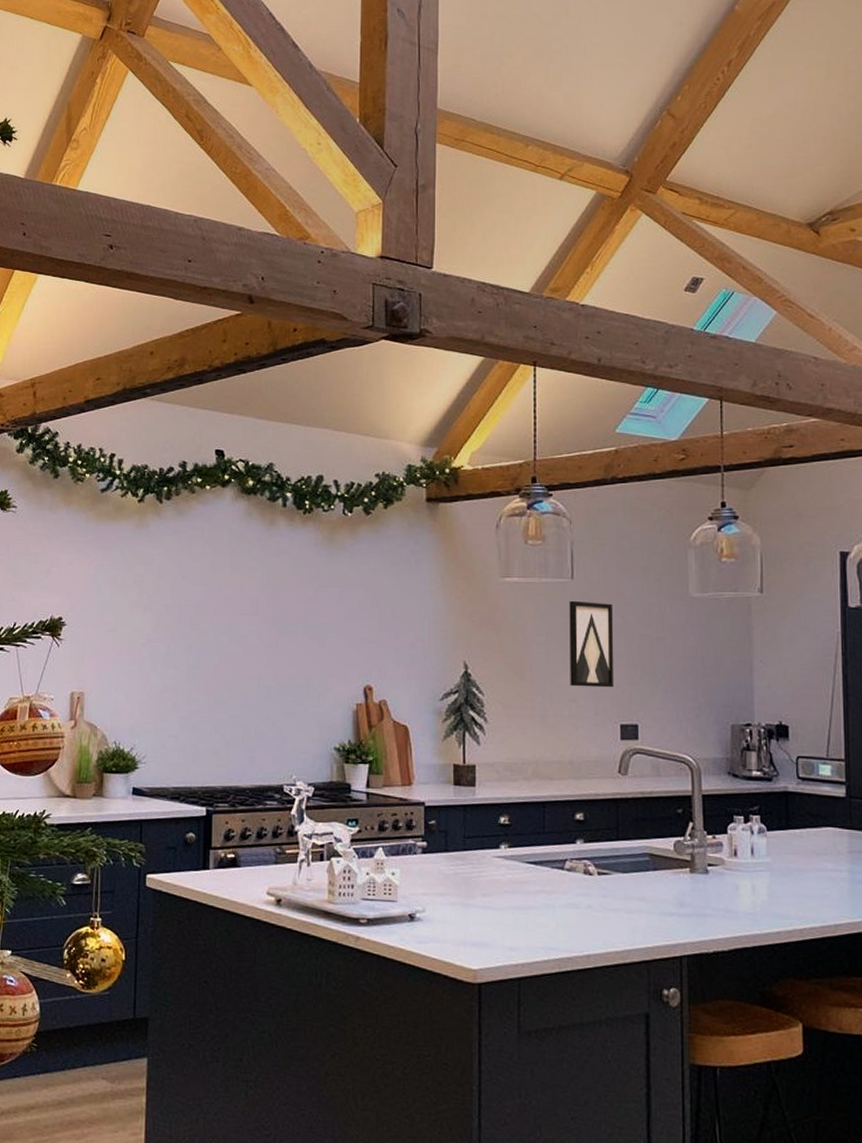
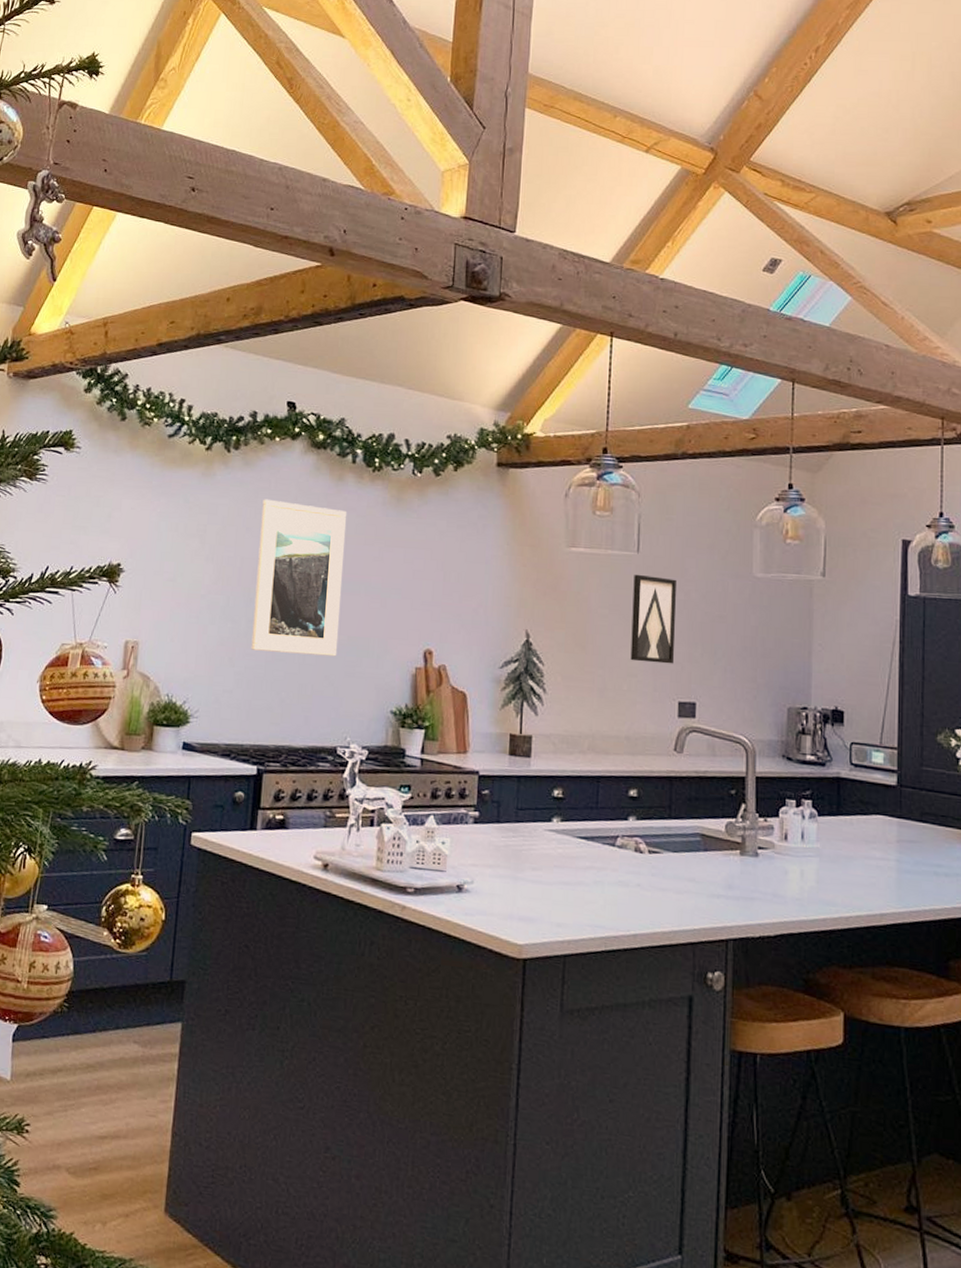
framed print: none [193,547,281,697] -> present [251,499,347,657]

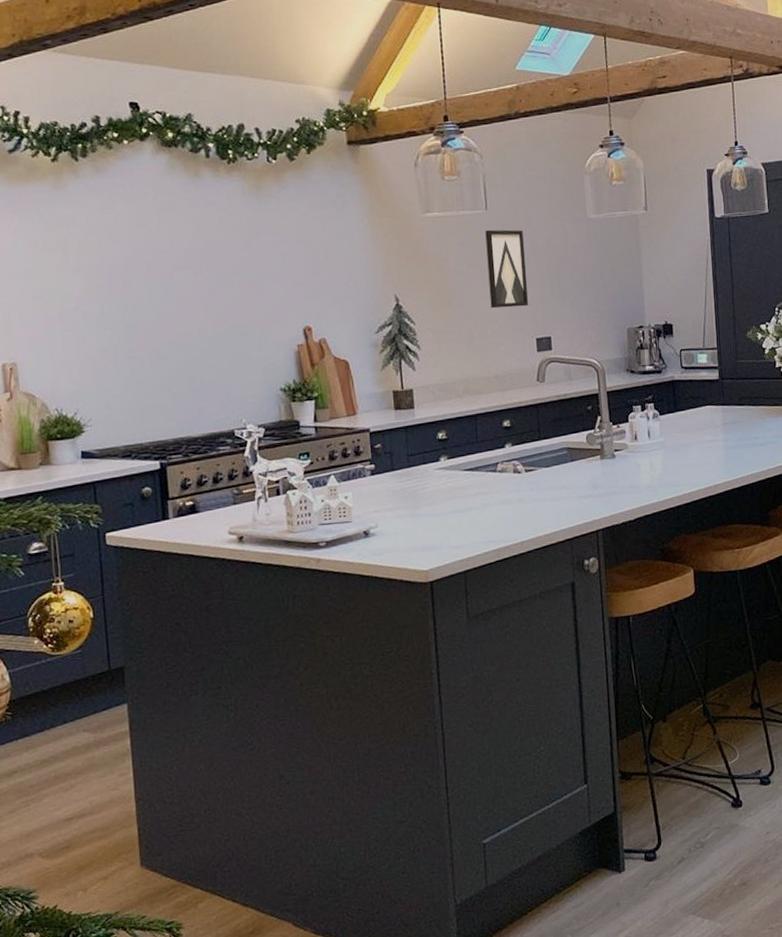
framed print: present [251,499,347,657] -> none [121,203,221,353]

